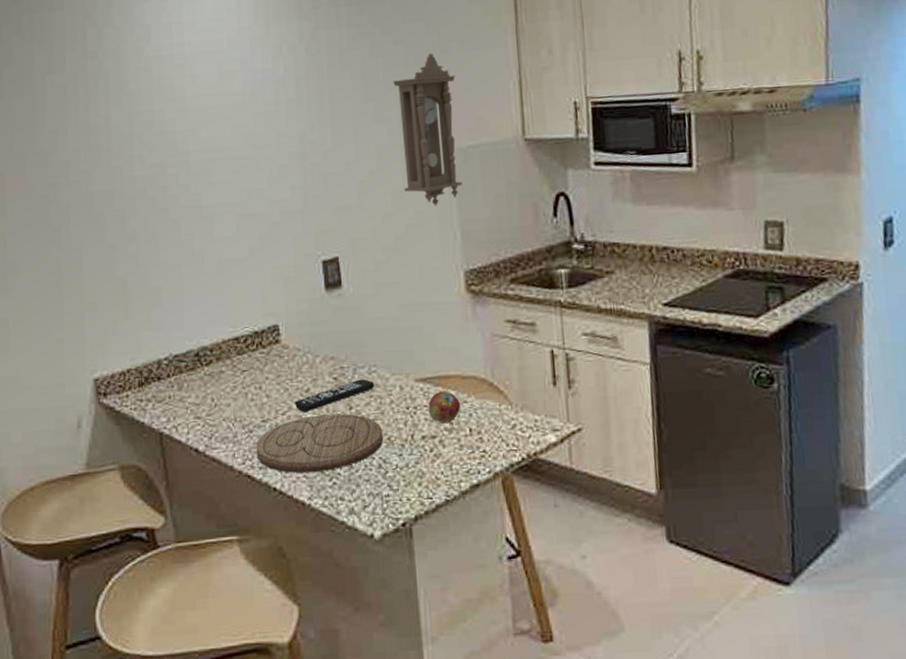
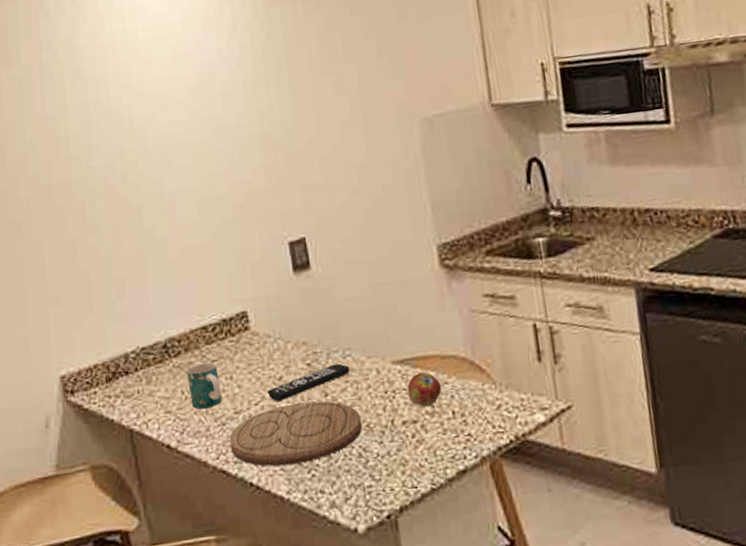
mug: none [216,372,251,416] -> present [185,362,223,409]
pendulum clock: present [393,53,462,206] -> none [352,22,430,179]

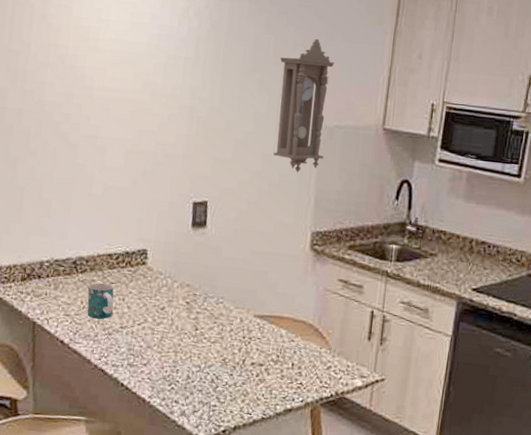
cutting board: present [229,401,362,466] -> none [111,330,220,377]
remote control: present [267,363,351,401] -> none [149,306,220,326]
pendulum clock: none [352,22,430,179] -> present [273,38,335,173]
fruit: present [407,372,442,407] -> none [260,328,289,356]

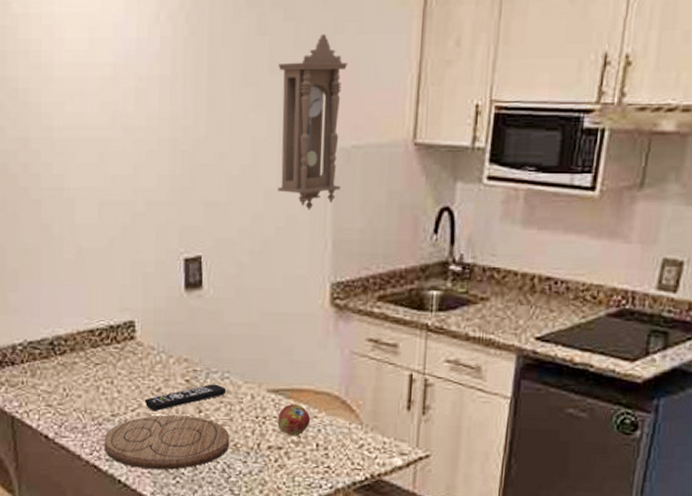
mug: present [87,282,114,319] -> none [69,364,102,408]
cutting board: none [111,330,220,377] -> present [104,415,229,470]
remote control: none [149,306,220,326] -> present [144,384,227,411]
fruit: none [260,328,289,356] -> present [277,404,311,436]

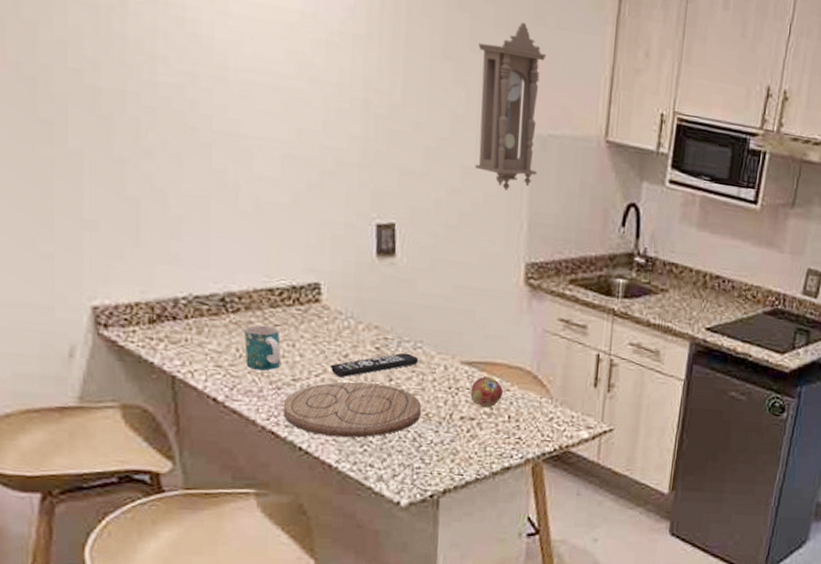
mug: none [69,364,102,408] -> present [243,324,281,371]

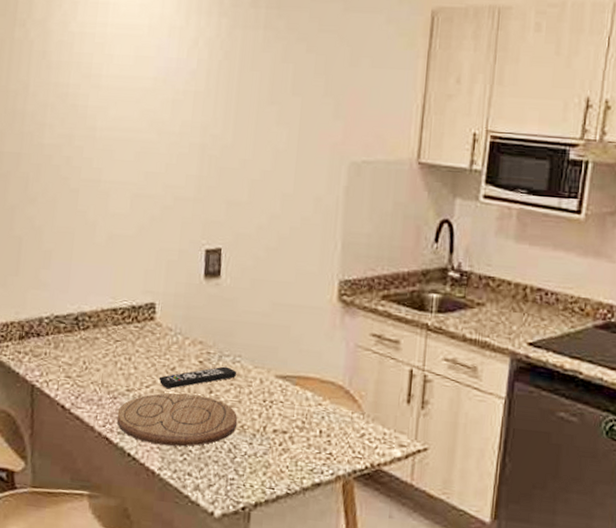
mug: present [243,324,281,371] -> none [90,340,119,381]
fruit: present [470,376,504,408] -> none [283,390,316,422]
pendulum clock: present [475,22,547,191] -> none [294,65,361,214]

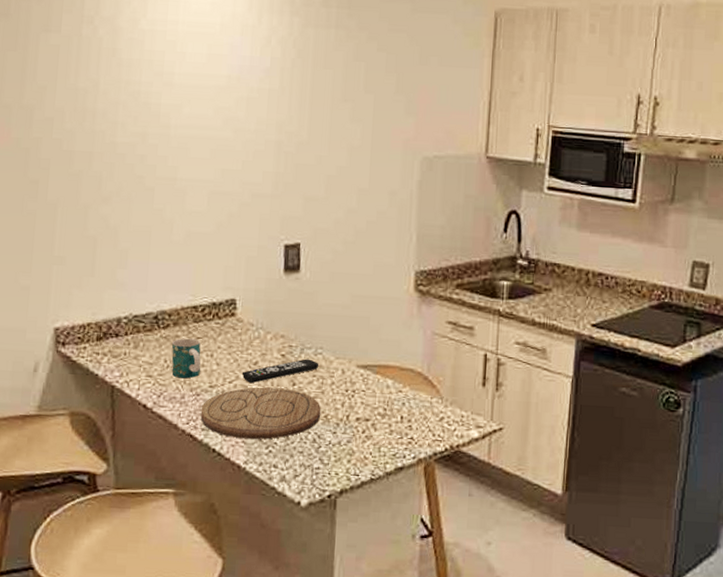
mug: none [90,340,119,381] -> present [171,338,201,379]

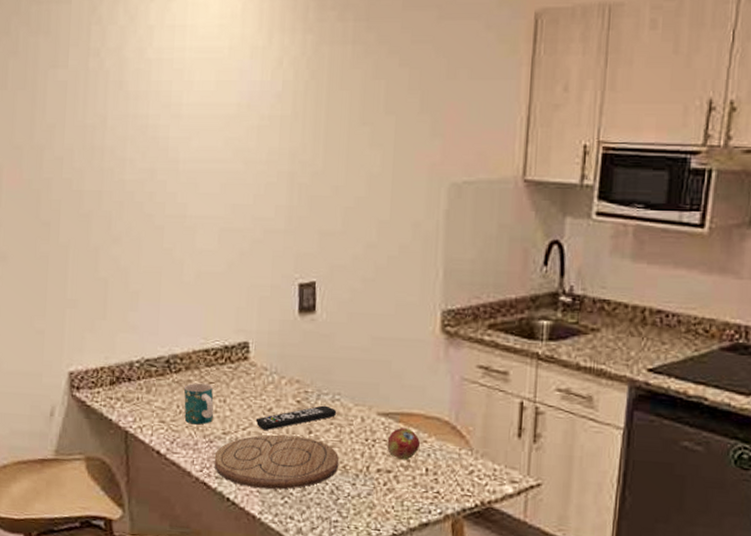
fruit: none [365,379,396,409] -> present [387,428,421,460]

